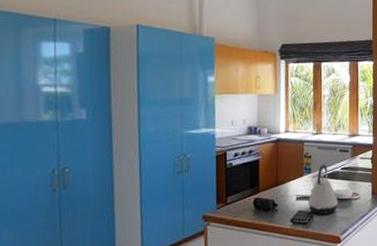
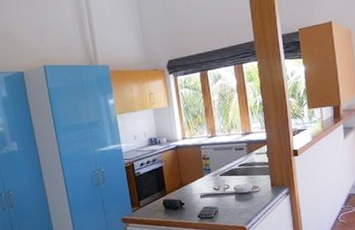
kettle: present [308,164,338,214] -> none [211,163,240,209]

